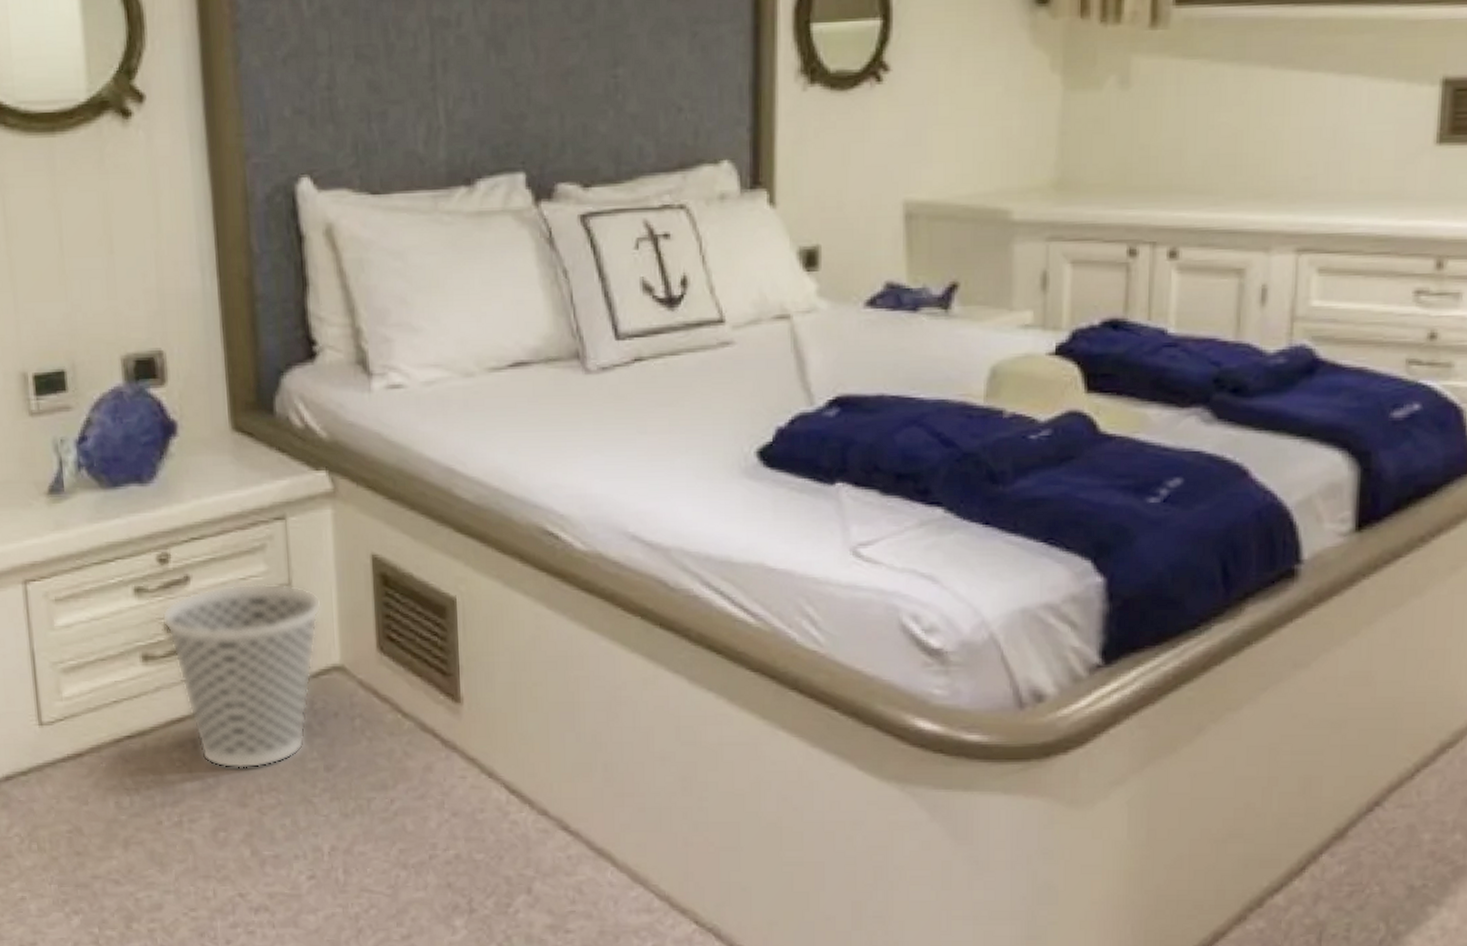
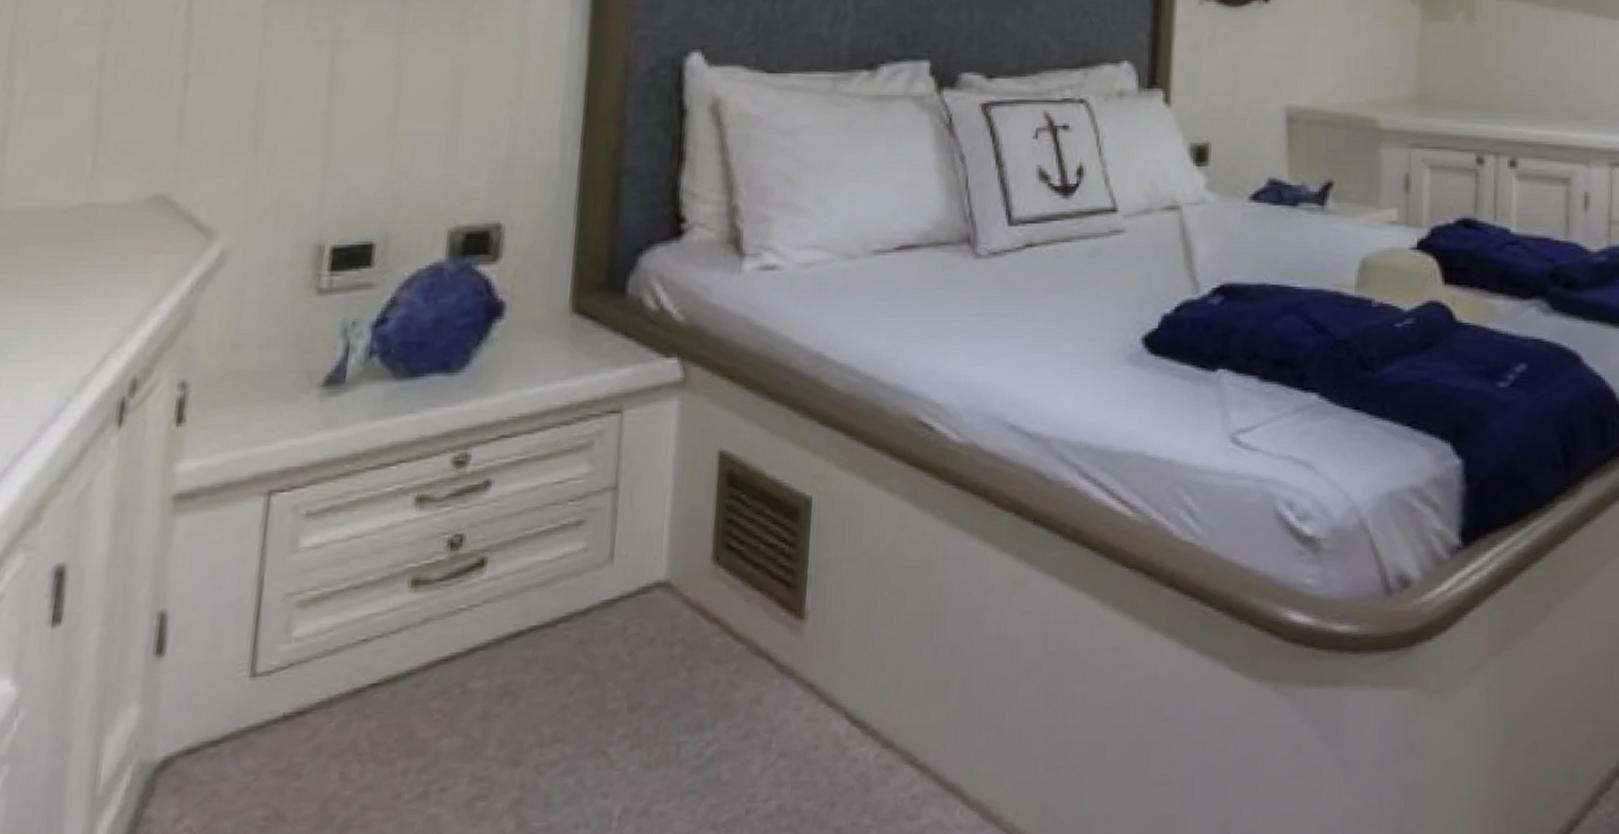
wastebasket: present [161,582,323,770] -> none [445,485,653,719]

